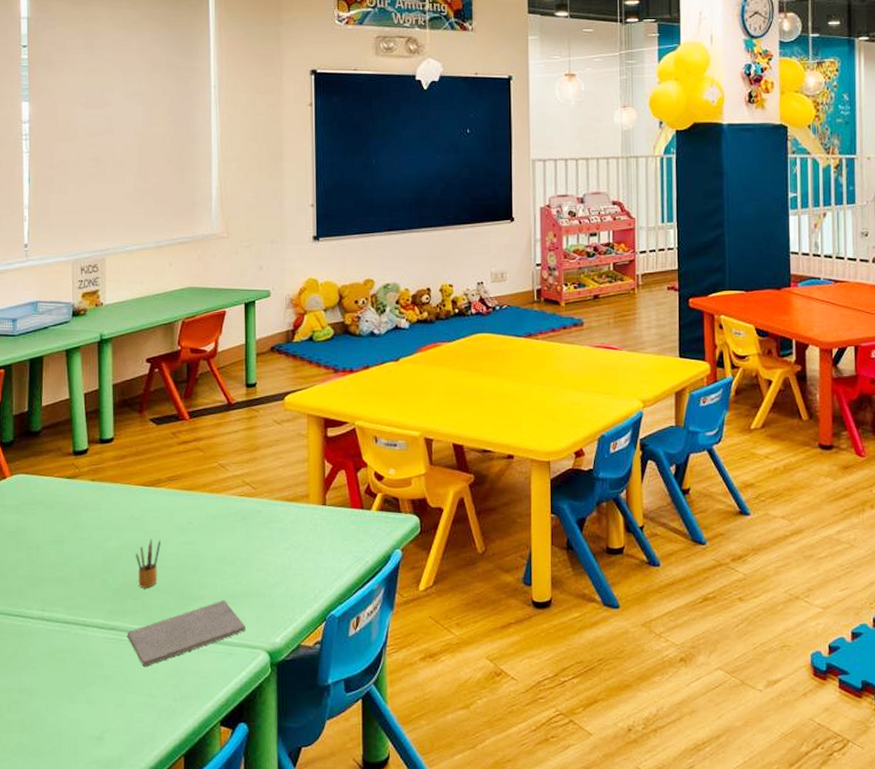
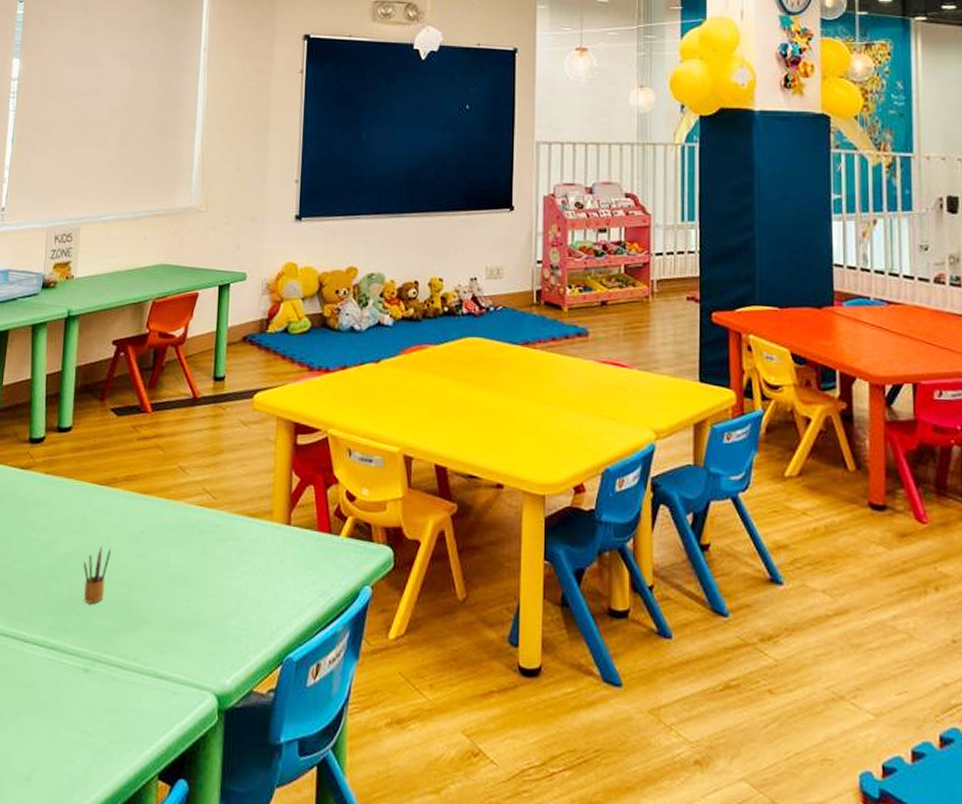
notepad: present [126,599,246,668] -> none [66,626,194,698]

